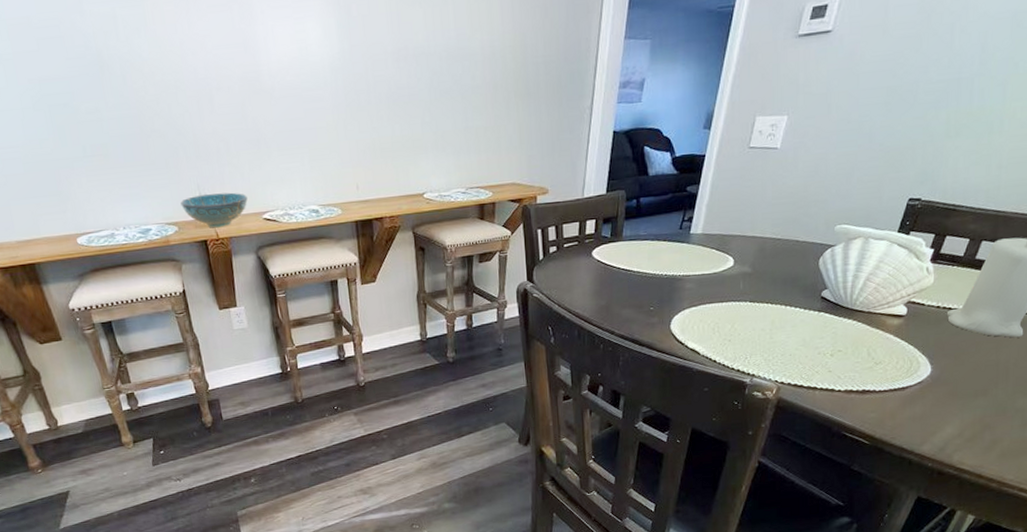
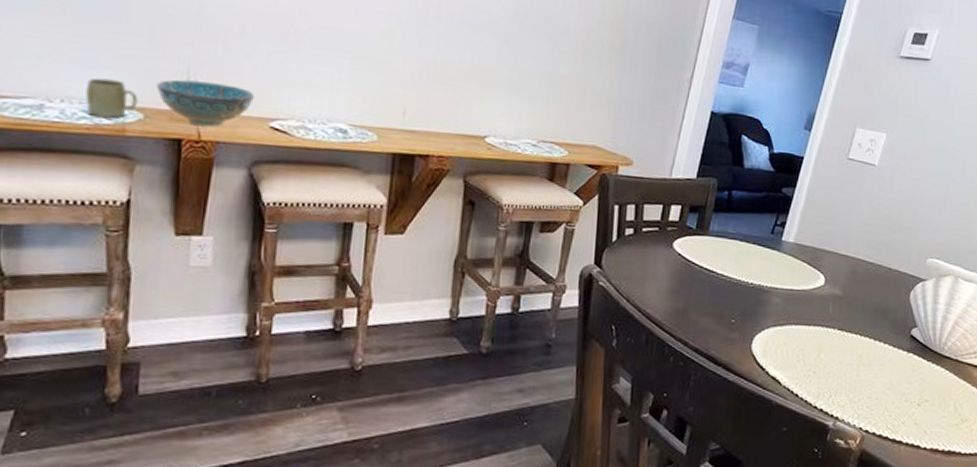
mug: none [136,205,172,235] -> present [85,77,138,118]

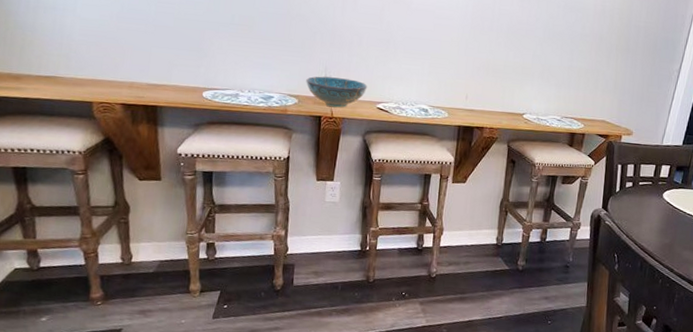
mug: present [85,77,138,118] -> none [263,76,295,102]

